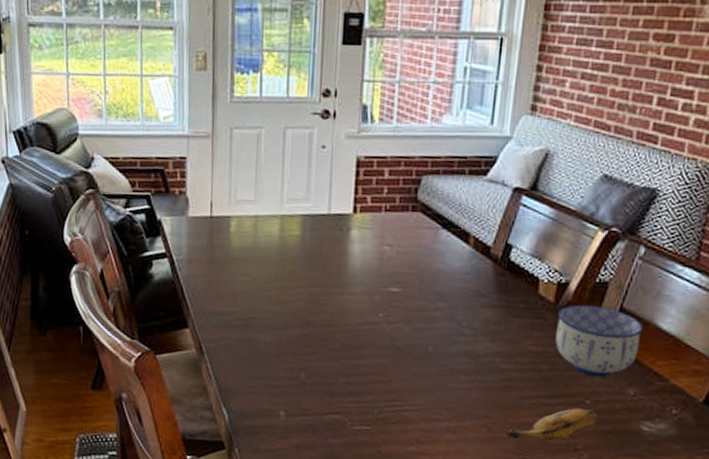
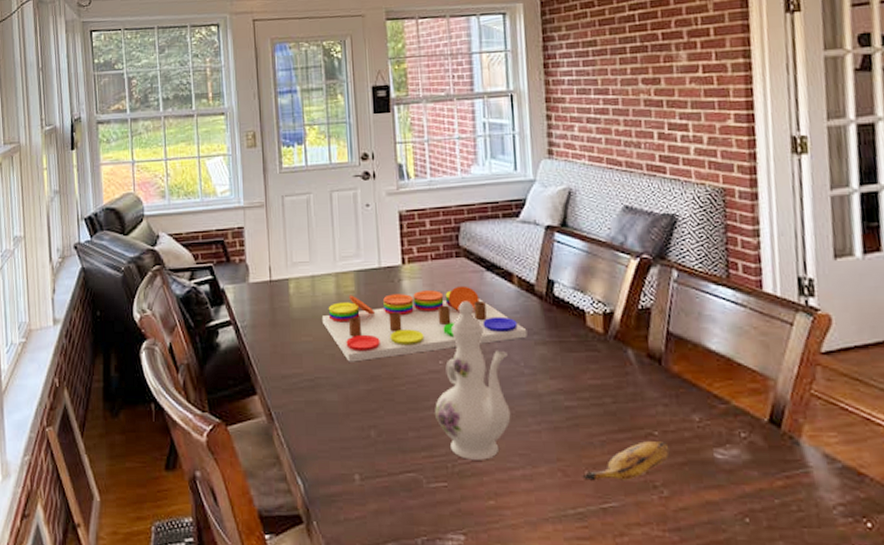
board game: none [261,239,475,306] -> present [321,285,528,362]
ewer: none [368,257,451,410] -> present [435,302,511,460]
bowl: present [555,304,644,378] -> none [609,332,694,406]

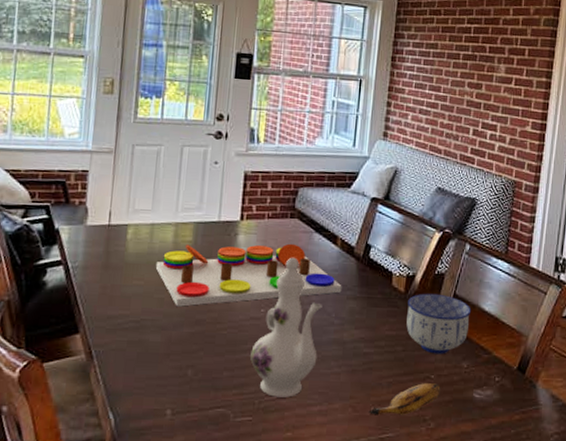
bowl: none [609,332,694,406] -> present [406,293,472,354]

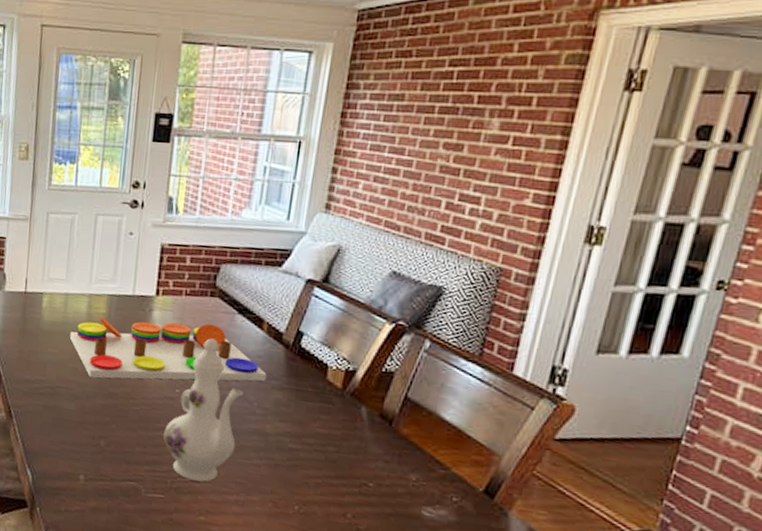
banana: present [368,383,441,415] -> none [291,489,381,520]
bowl: present [406,293,472,354] -> none [341,392,427,462]

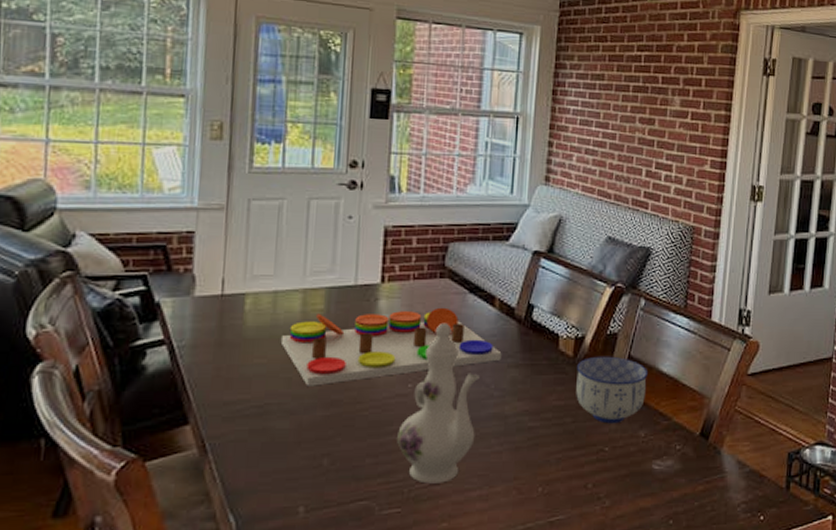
bowl: none [341,392,427,462] -> present [576,356,649,424]

